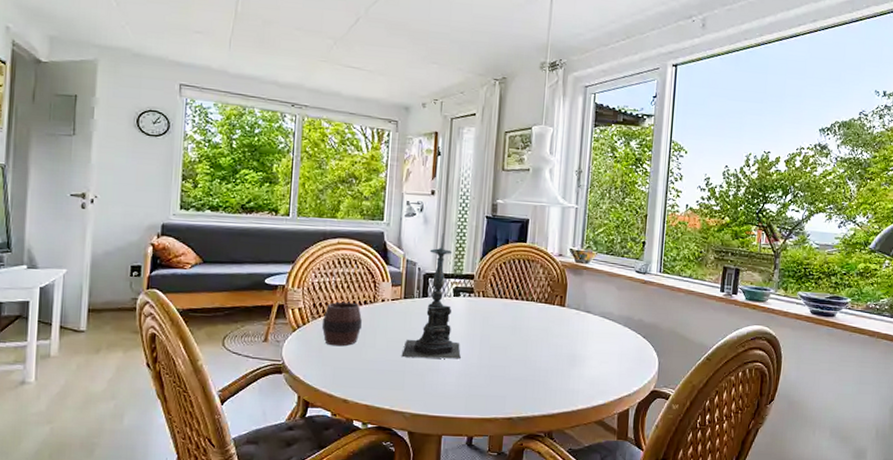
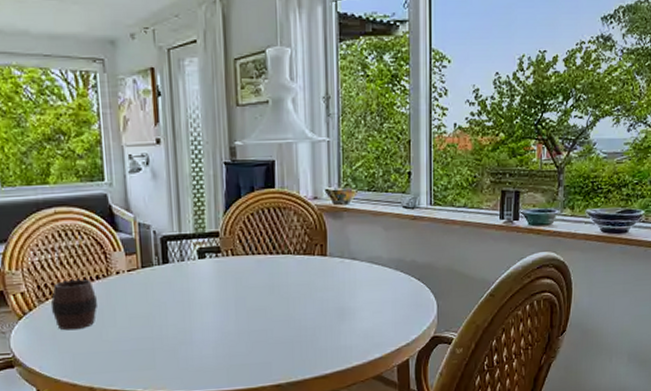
candle holder: present [401,233,461,359] -> none [147,188,215,334]

